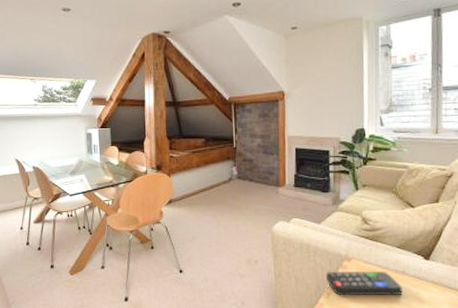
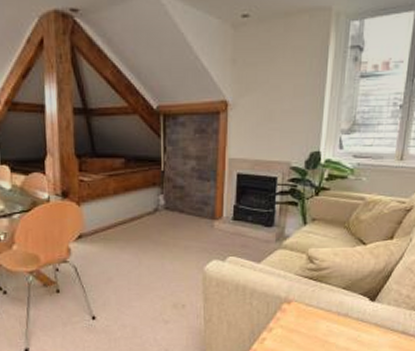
remote control: present [326,272,403,295] -> none [262,314,343,340]

